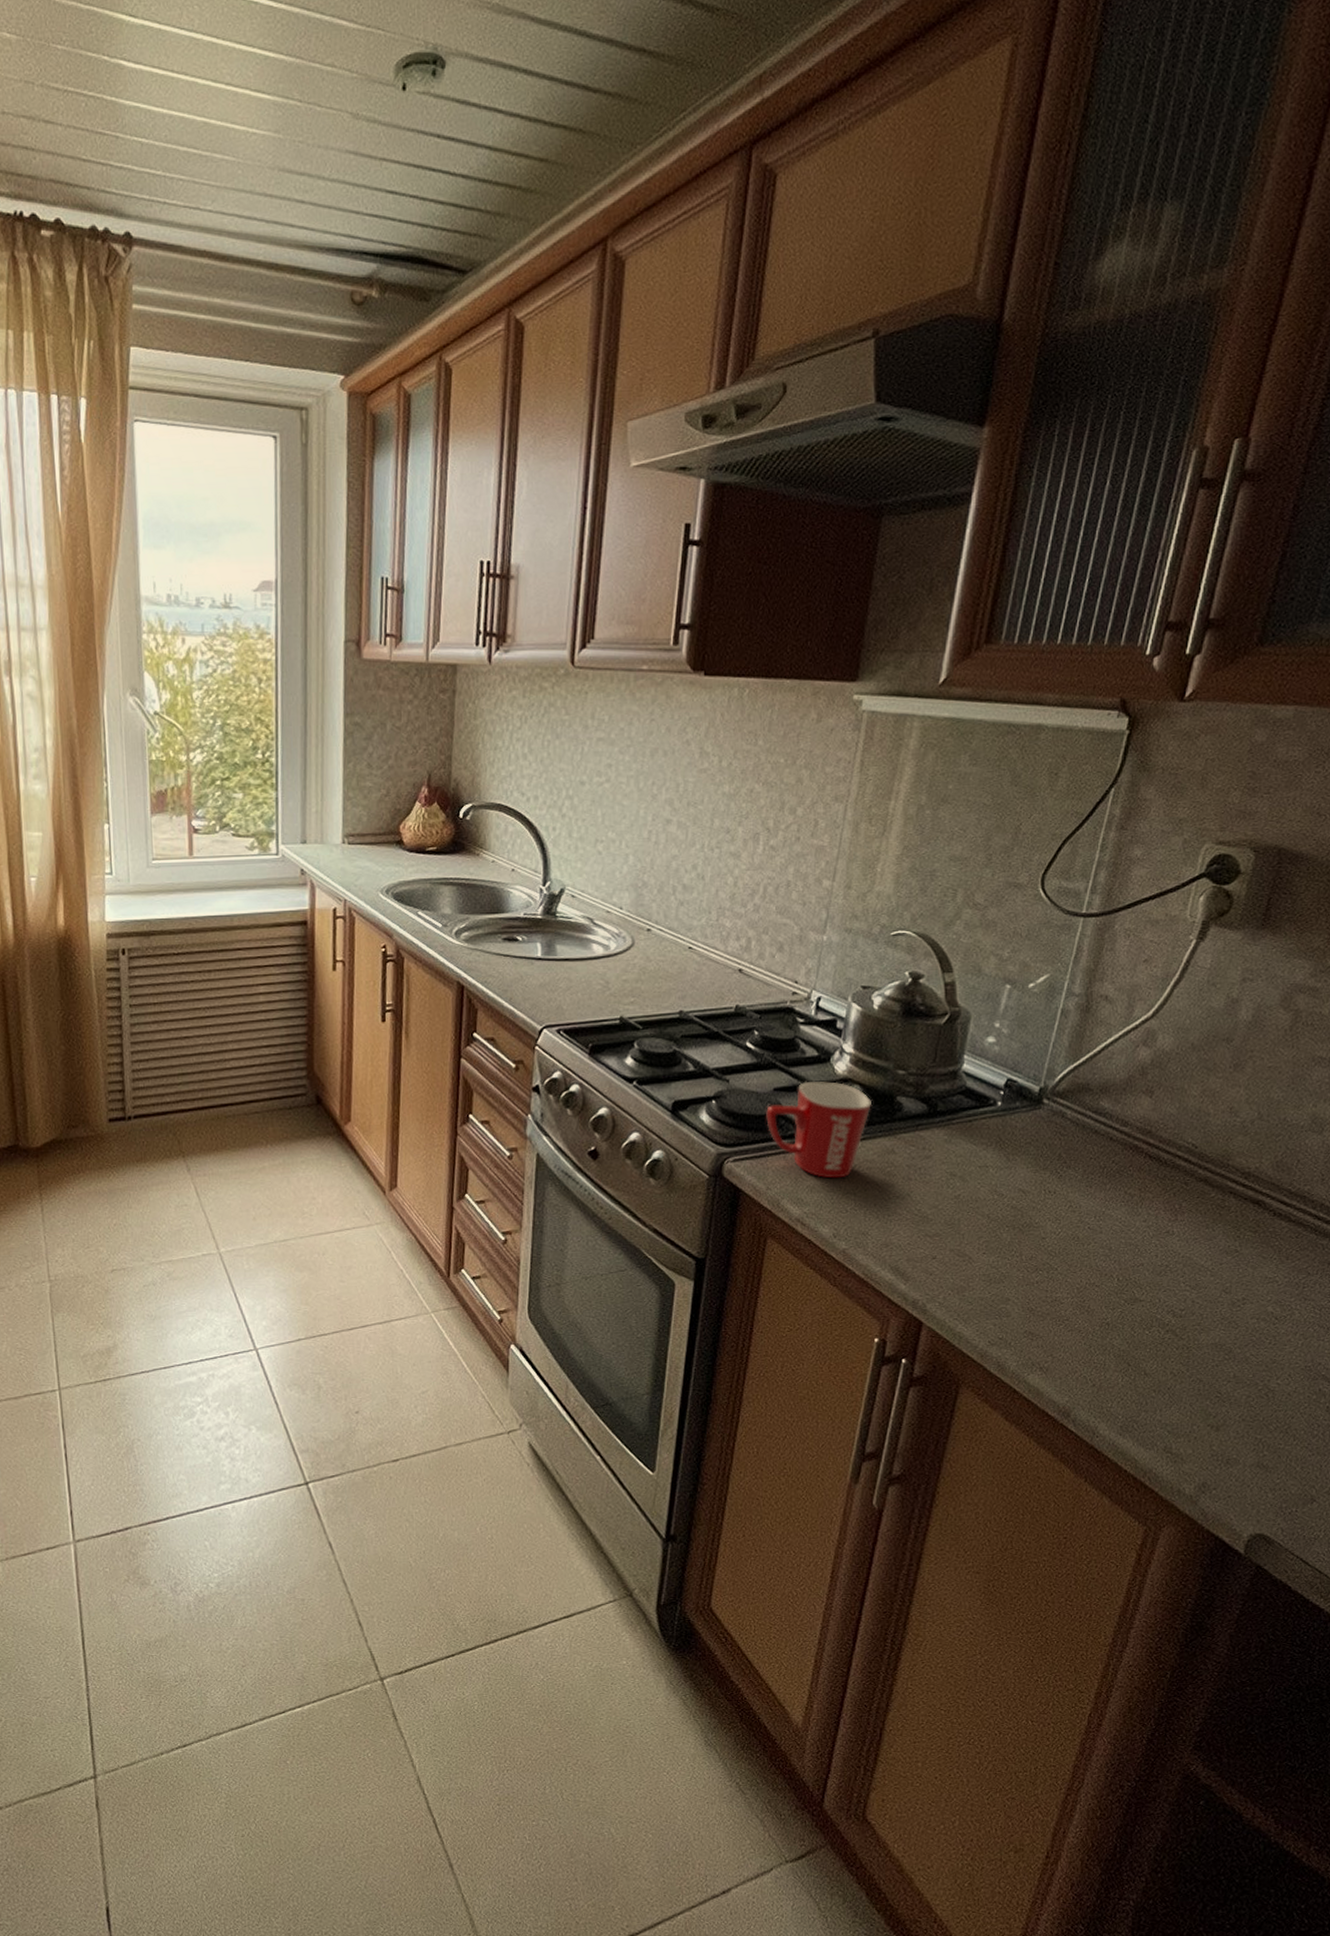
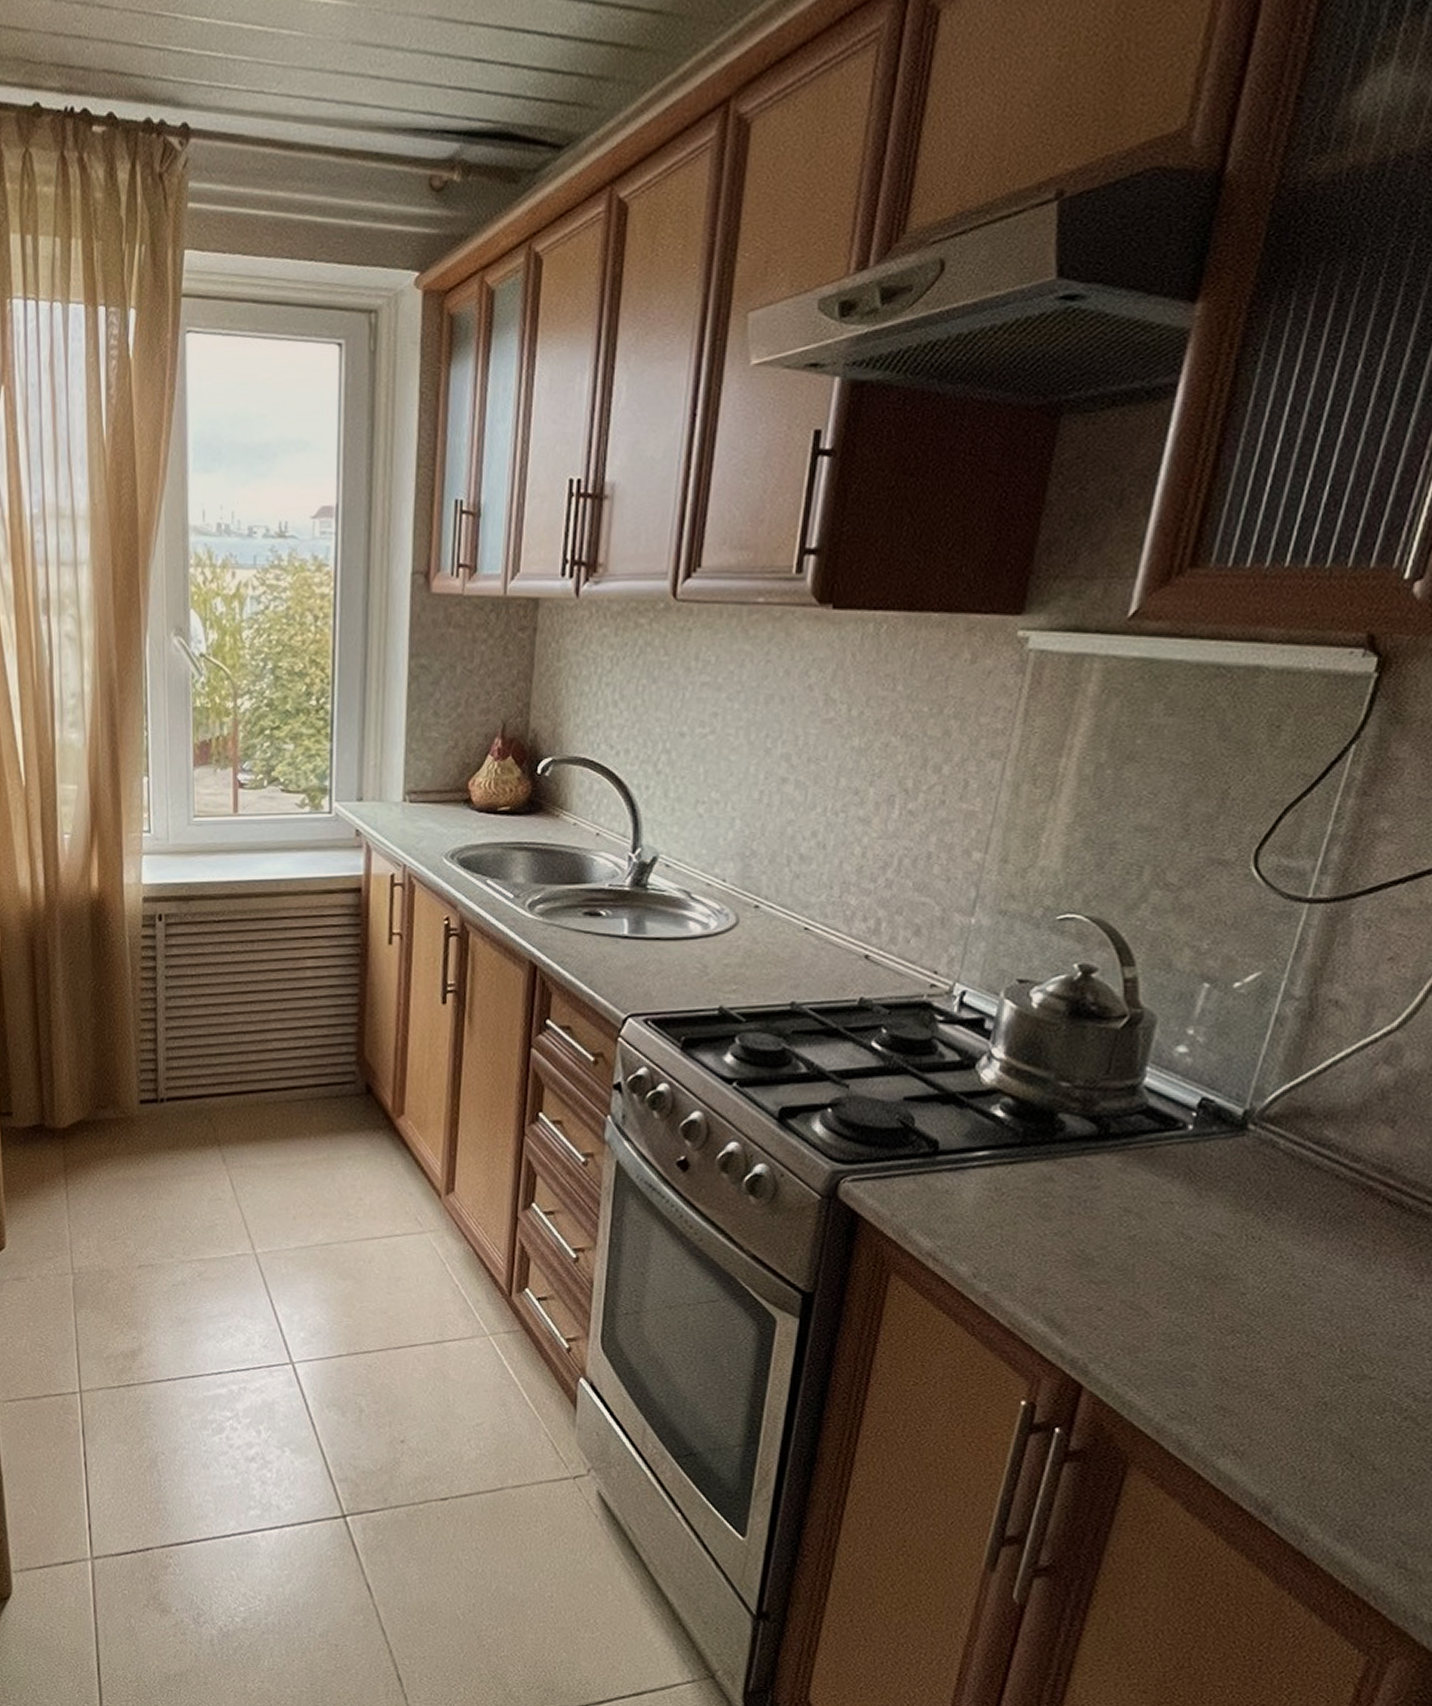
mug: present [766,1081,871,1179] -> none [893,1090,1026,1208]

